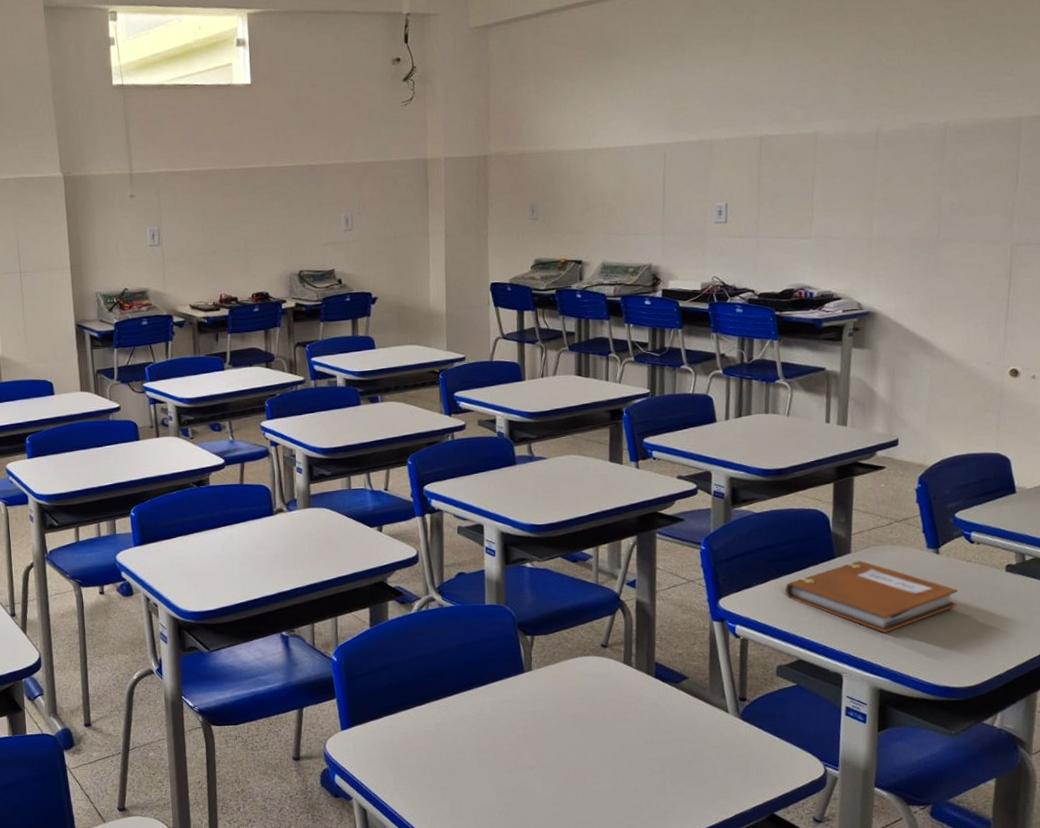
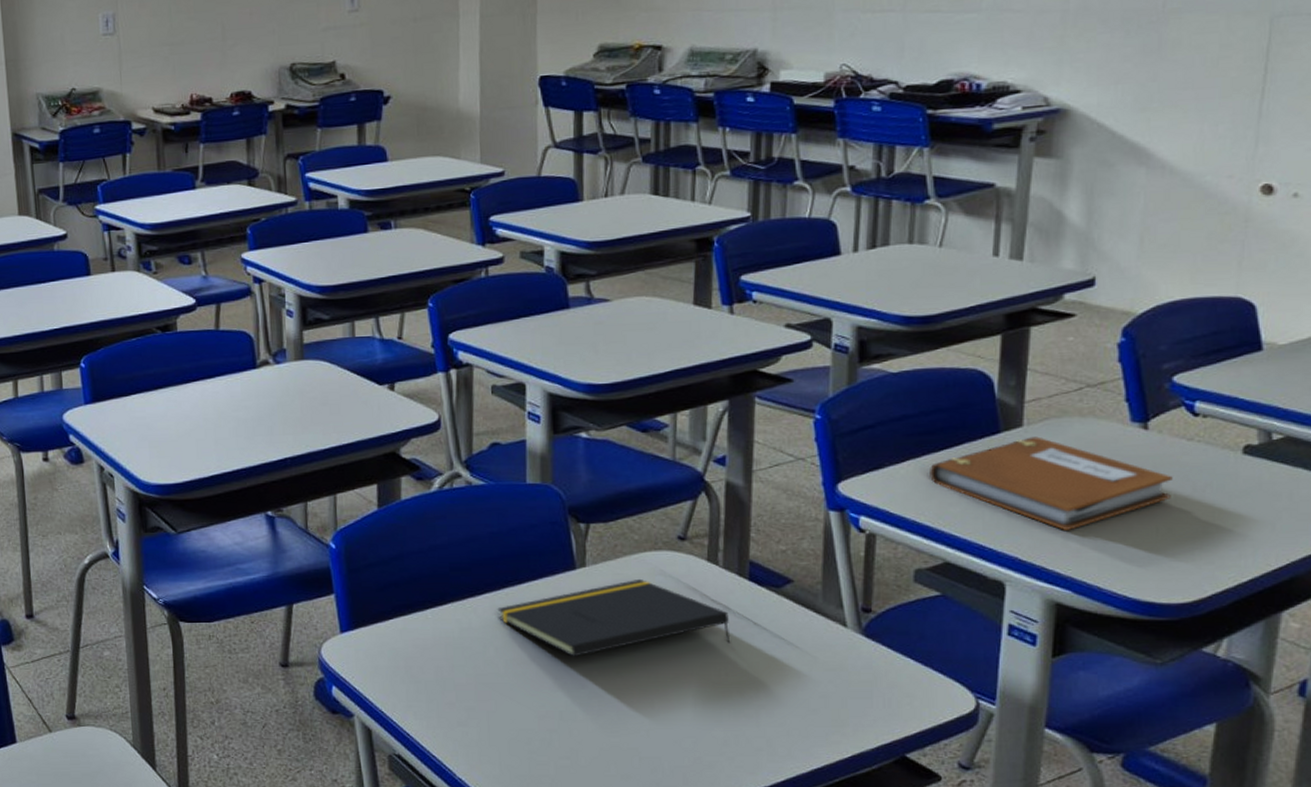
notepad: none [464,680,643,744] -> present [497,579,731,657]

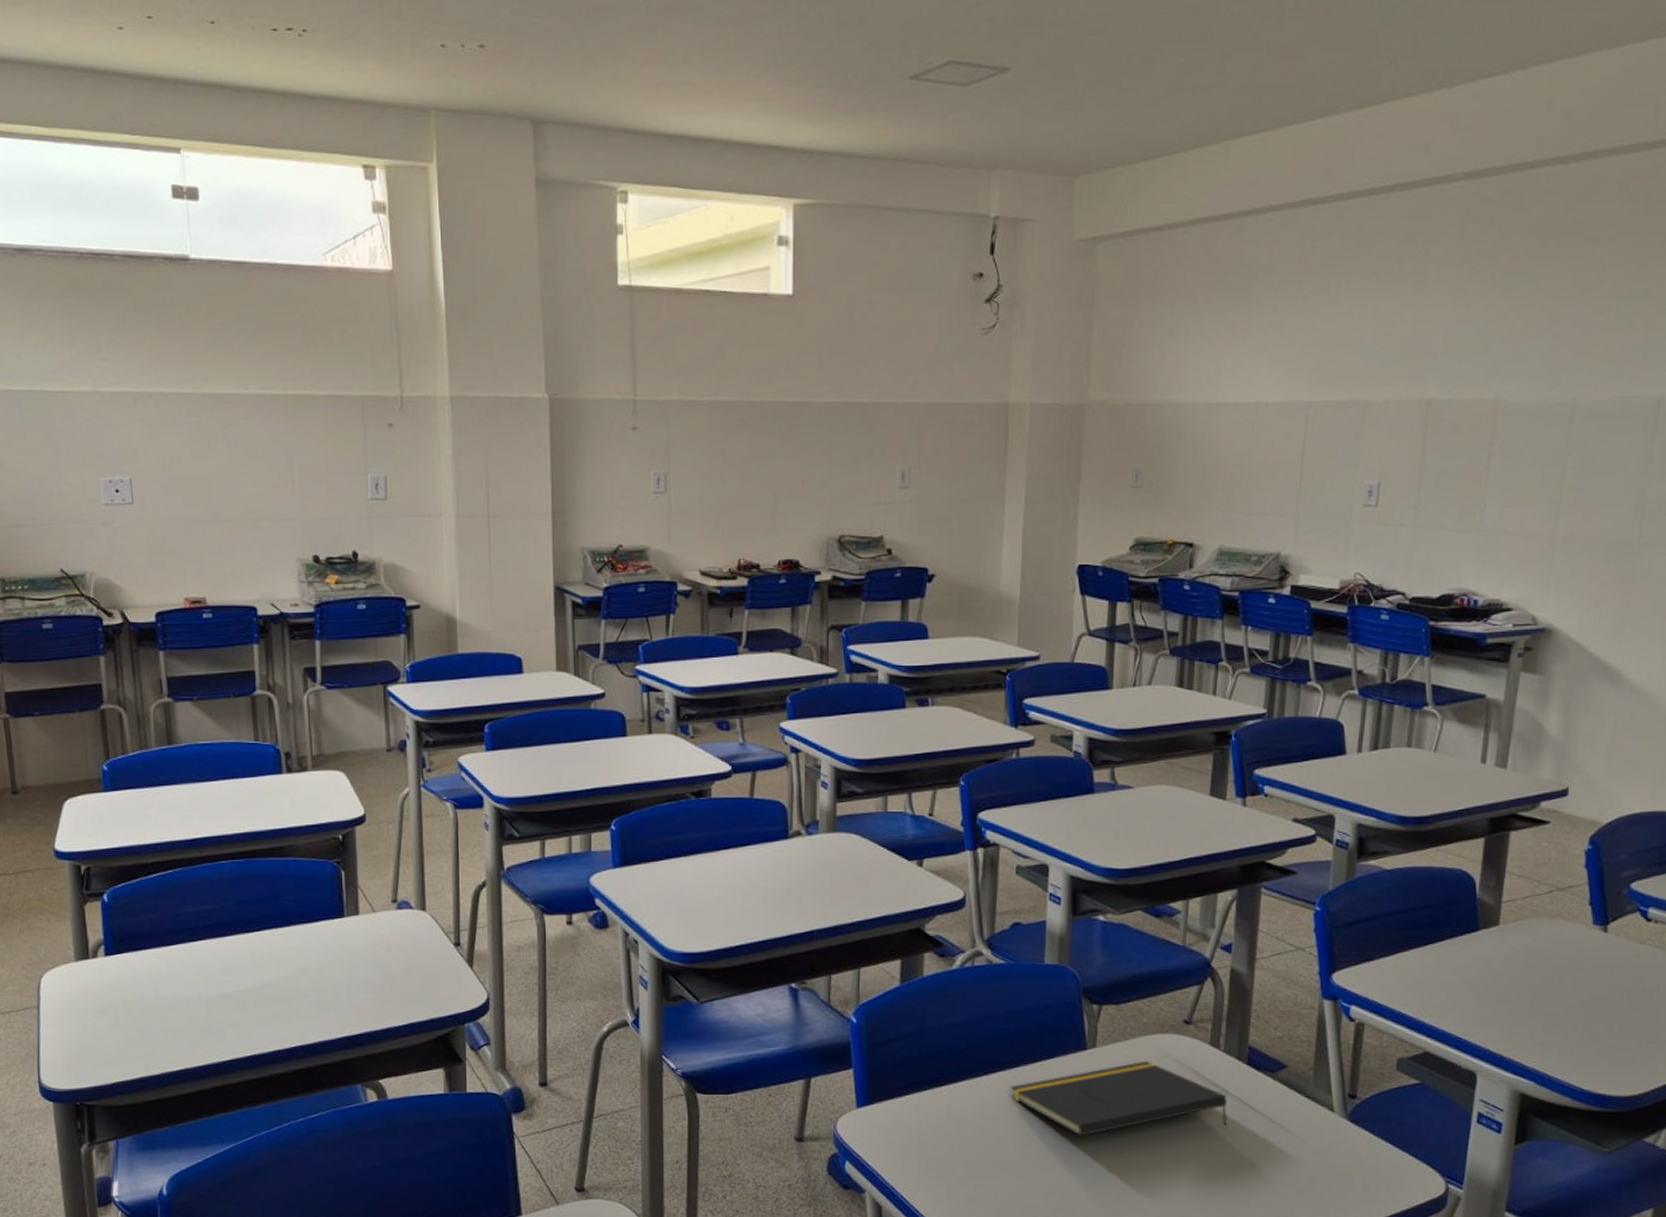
notebook: present [930,436,1173,530] -> none [1415,935,1626,1025]

